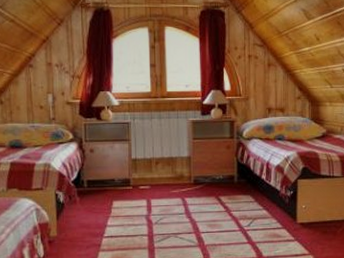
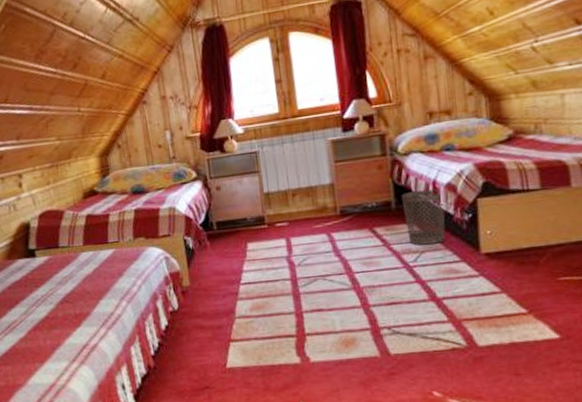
wastebasket: none [242,169,274,213] -> present [401,189,445,245]

